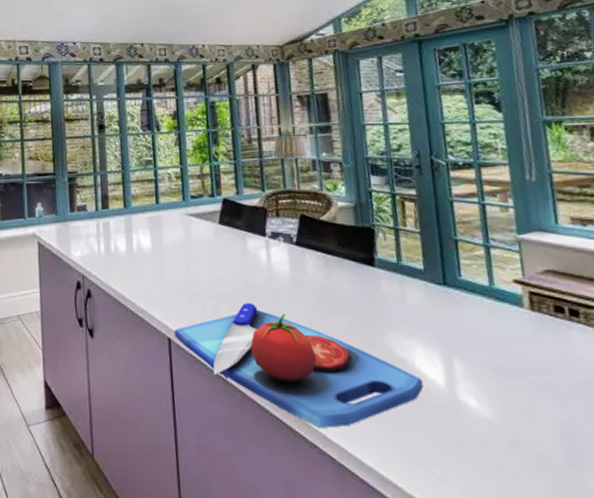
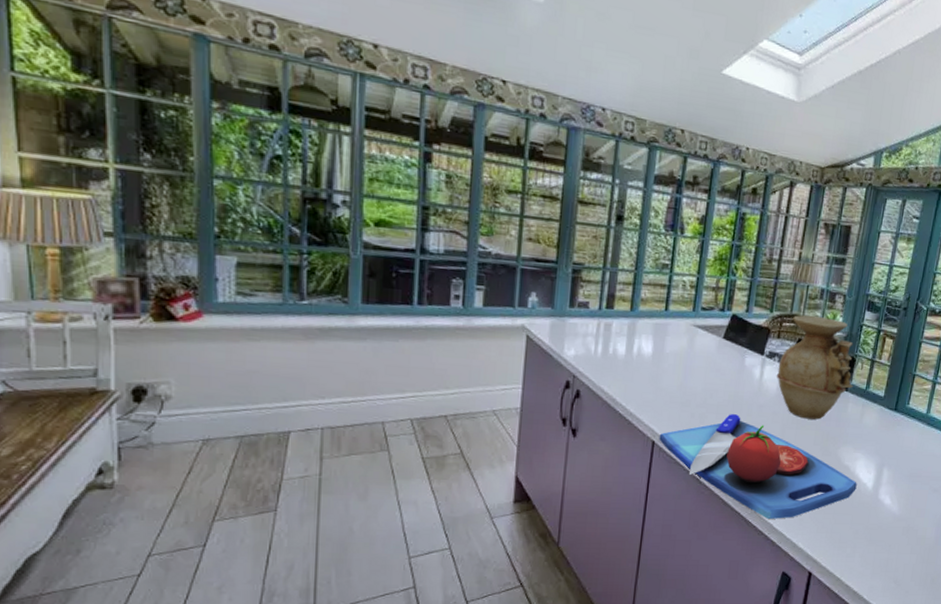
vase: none [285,188,381,303] -> present [776,315,854,420]

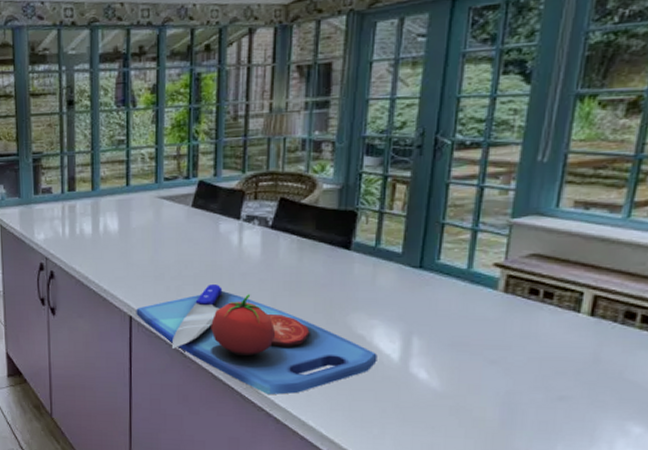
vase: present [776,315,854,420] -> none [258,169,359,285]

